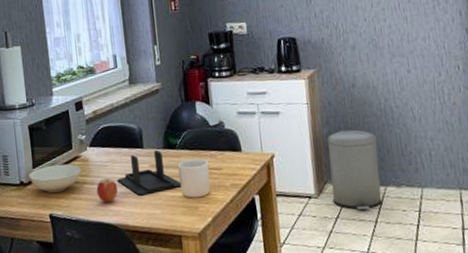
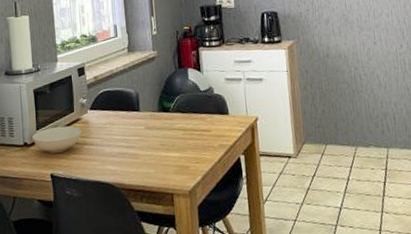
fruit: present [96,178,118,203] -> none [95,139,116,163]
napkin holder: present [117,149,182,196] -> none [115,113,174,156]
mug: present [177,158,211,198] -> none [170,121,201,158]
pedal bin: present [327,129,382,210] -> none [305,95,353,168]

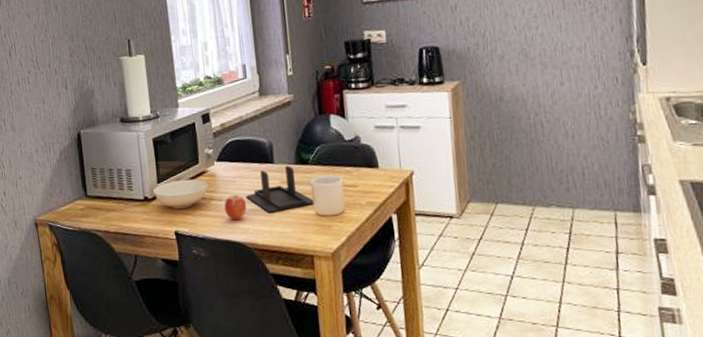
fruit: none [95,139,116,163] -> present [224,194,247,221]
napkin holder: none [115,113,174,156] -> present [246,165,315,213]
mug: none [170,121,201,158] -> present [309,175,345,217]

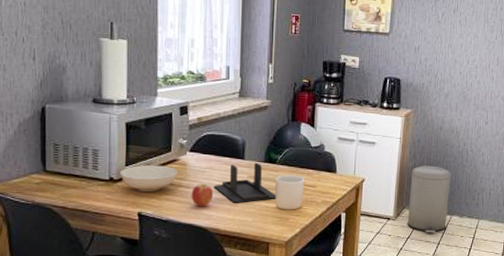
pedal bin: none [471,146,530,231] -> present [407,165,452,232]

